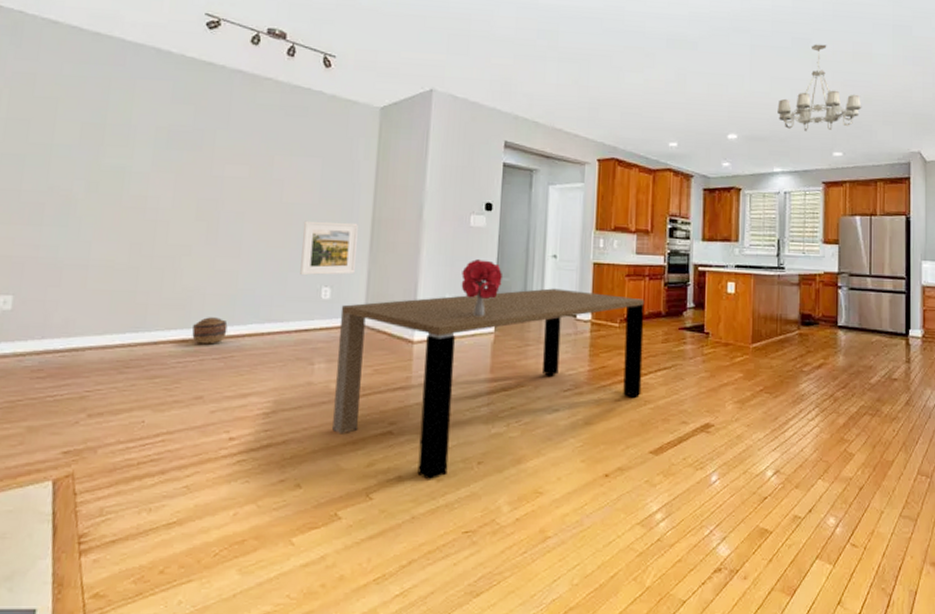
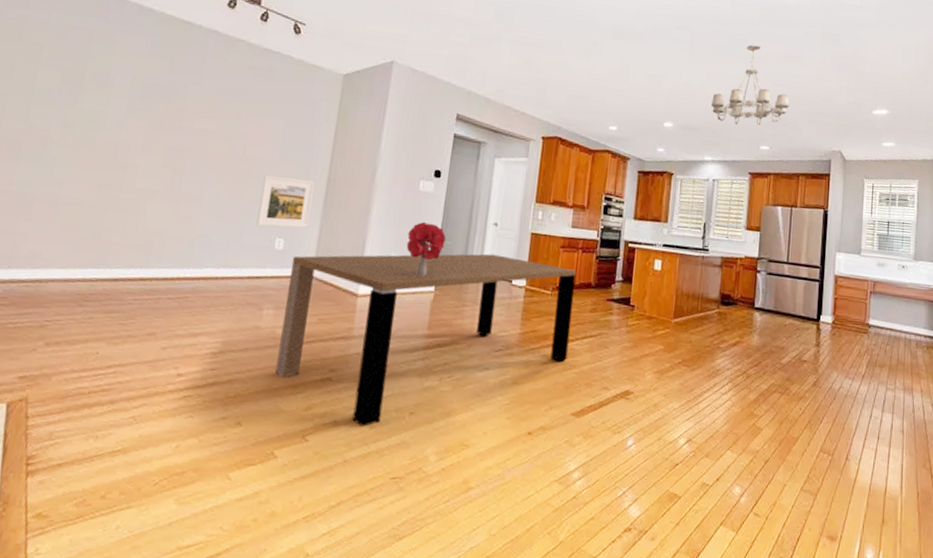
basket: present [192,317,228,345] -> none [150,259,185,285]

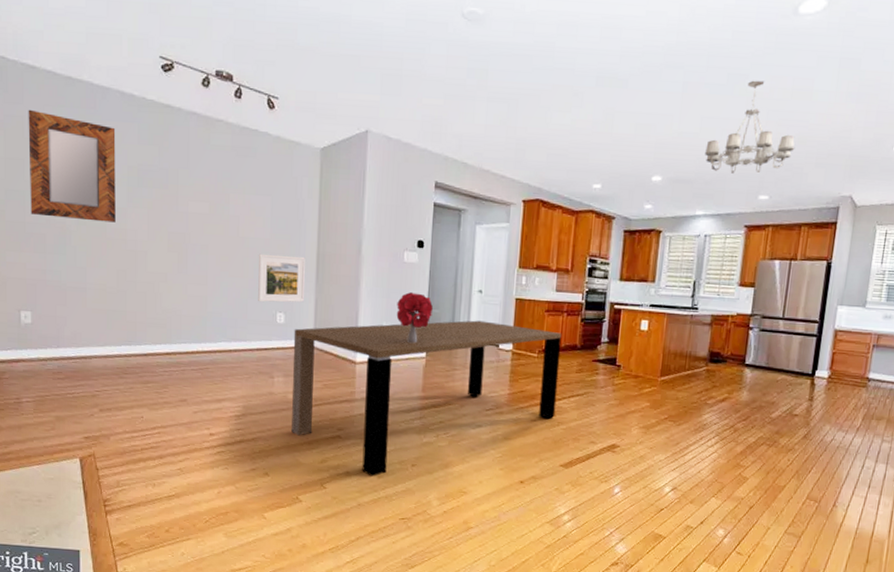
home mirror: none [9,14,127,134] -> present [28,109,116,223]

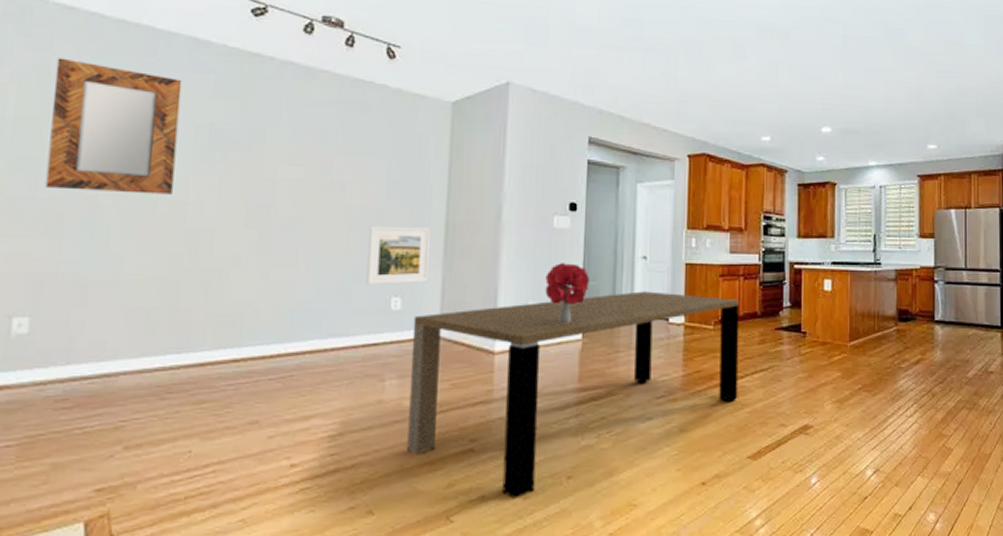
chandelier: present [705,80,795,173] -> none [871,34,956,124]

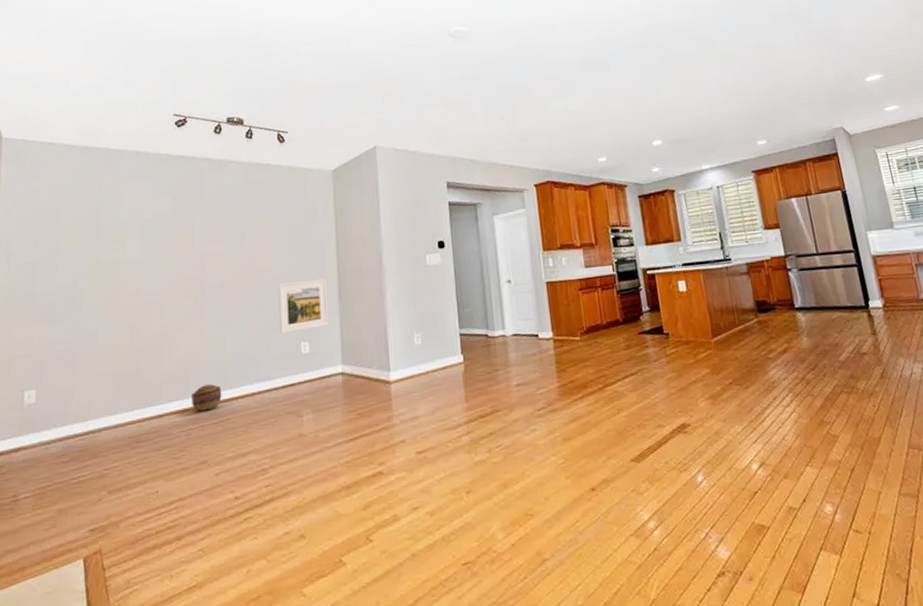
home mirror: present [45,57,183,195] -> none [41,182,131,285]
basket: none [244,334,285,364] -> present [192,384,222,412]
dining table: present [407,291,740,499] -> none [320,309,613,516]
bouquet: present [545,263,589,323] -> none [425,294,464,349]

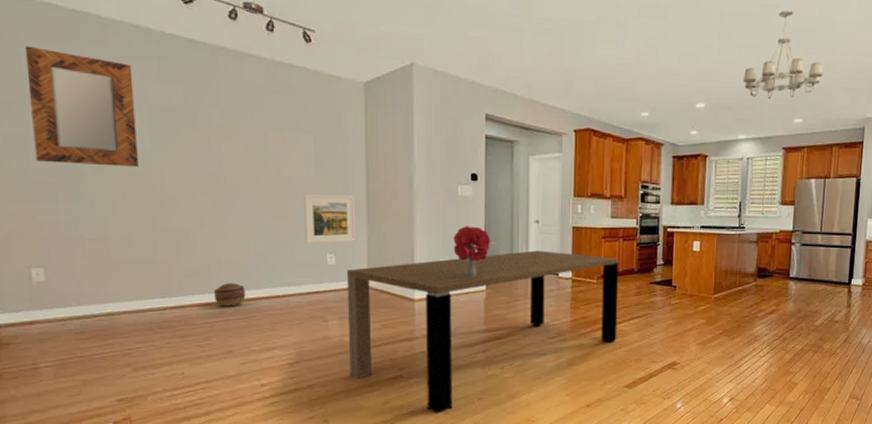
home mirror: none [41,182,131,285] -> present [25,45,138,167]
dining table: none [320,309,613,516] -> present [346,250,619,414]
bouquet: none [425,294,464,349] -> present [453,226,490,276]
chandelier: none [694,43,777,127] -> present [744,10,824,99]

